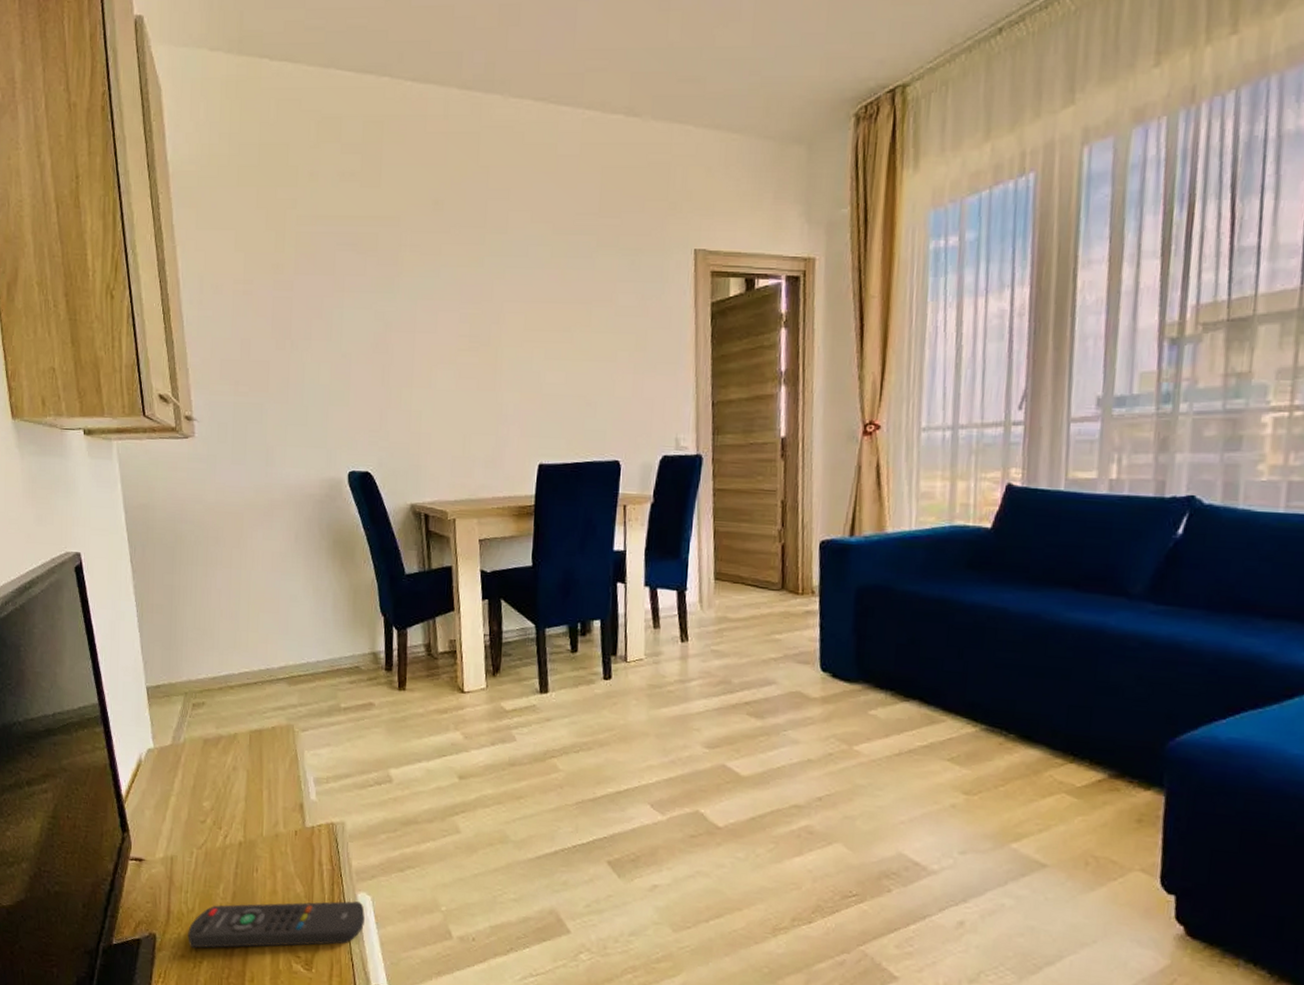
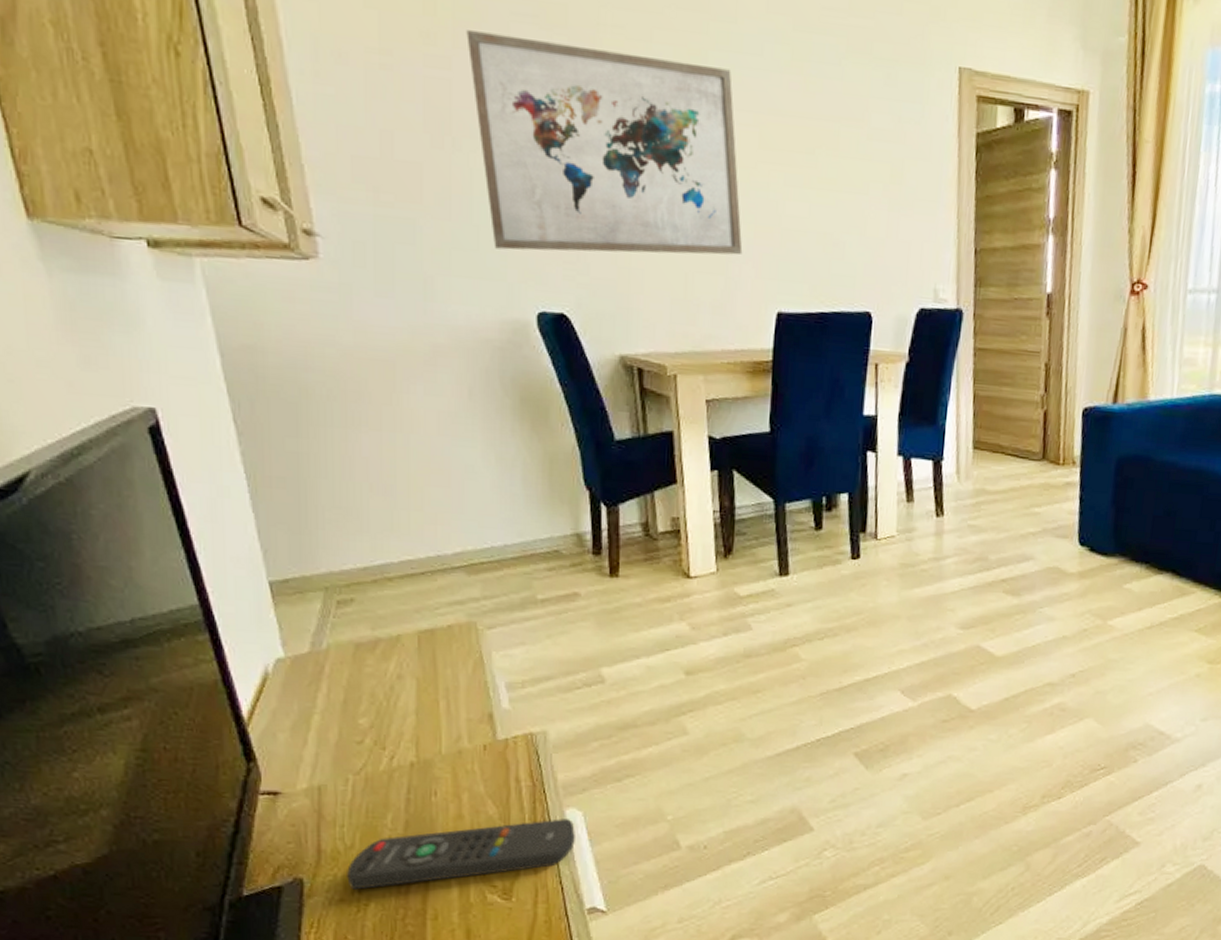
wall art: none [304,260,511,424] -> present [466,30,743,255]

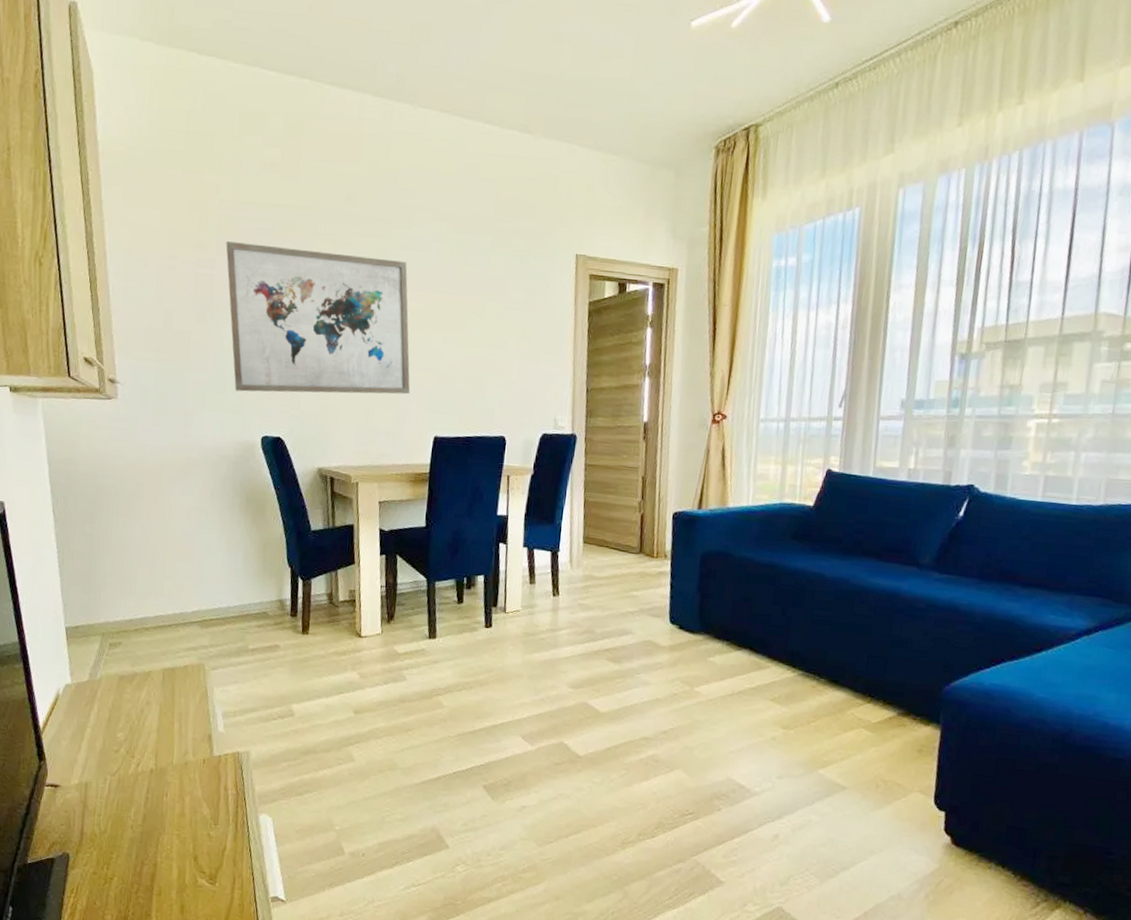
remote control: present [347,819,575,890] -> none [100,822,266,866]

